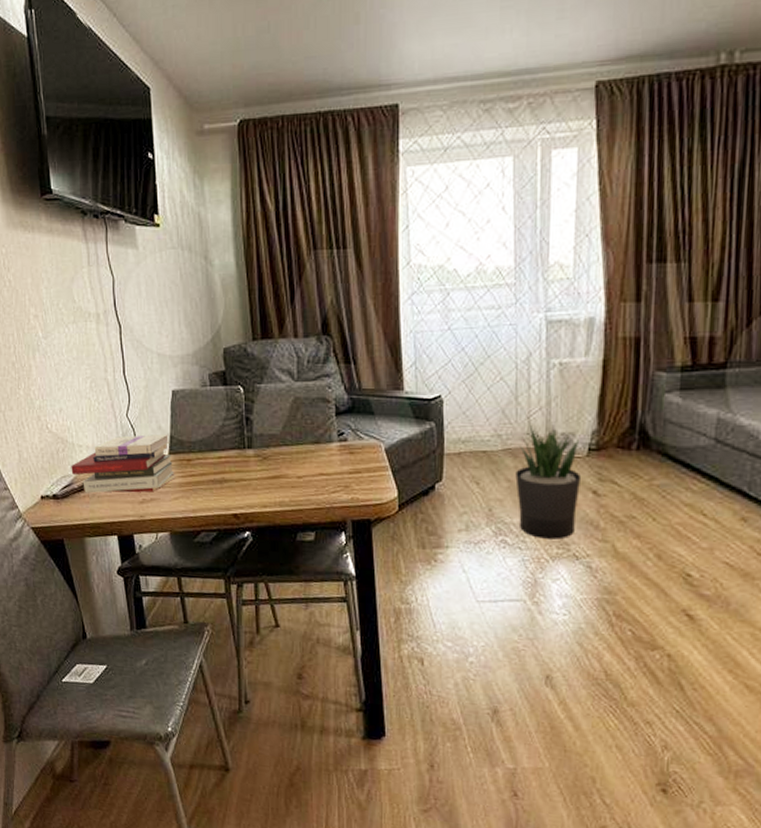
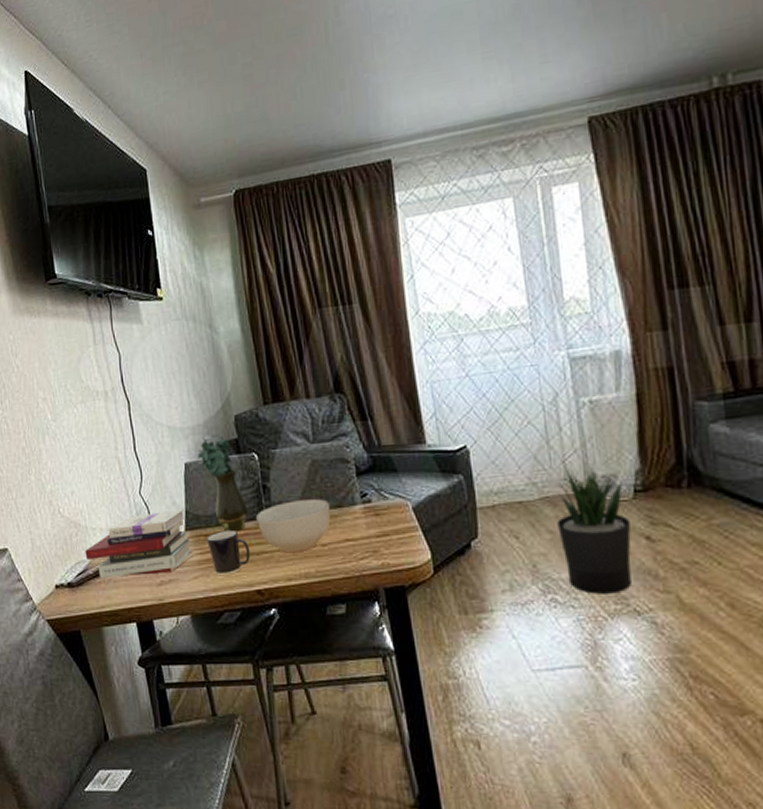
vase: none [185,366,230,458] -> present [198,435,248,531]
mug: none [189,457,230,499] -> present [207,531,251,576]
bowl: none [236,433,309,483] -> present [255,498,331,553]

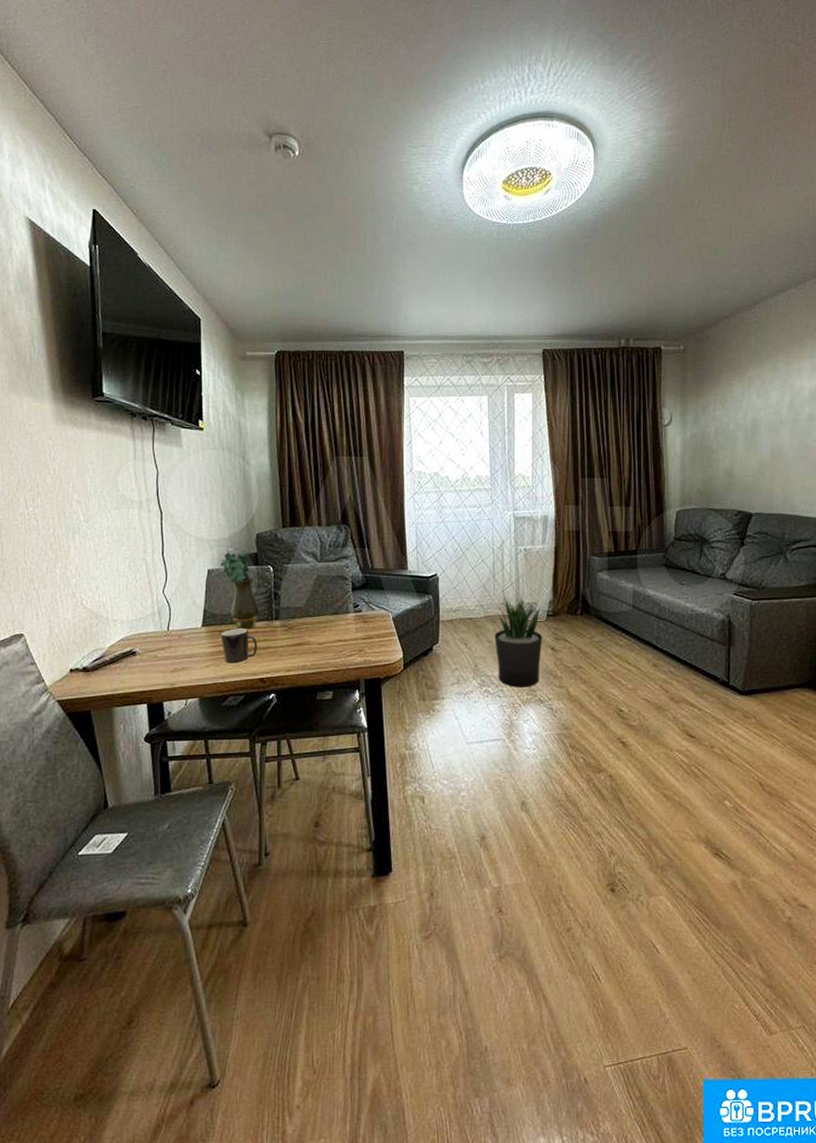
books: present [85,509,194,579] -> none [104,608,208,665]
bowl: present [255,498,331,553] -> none [265,606,329,649]

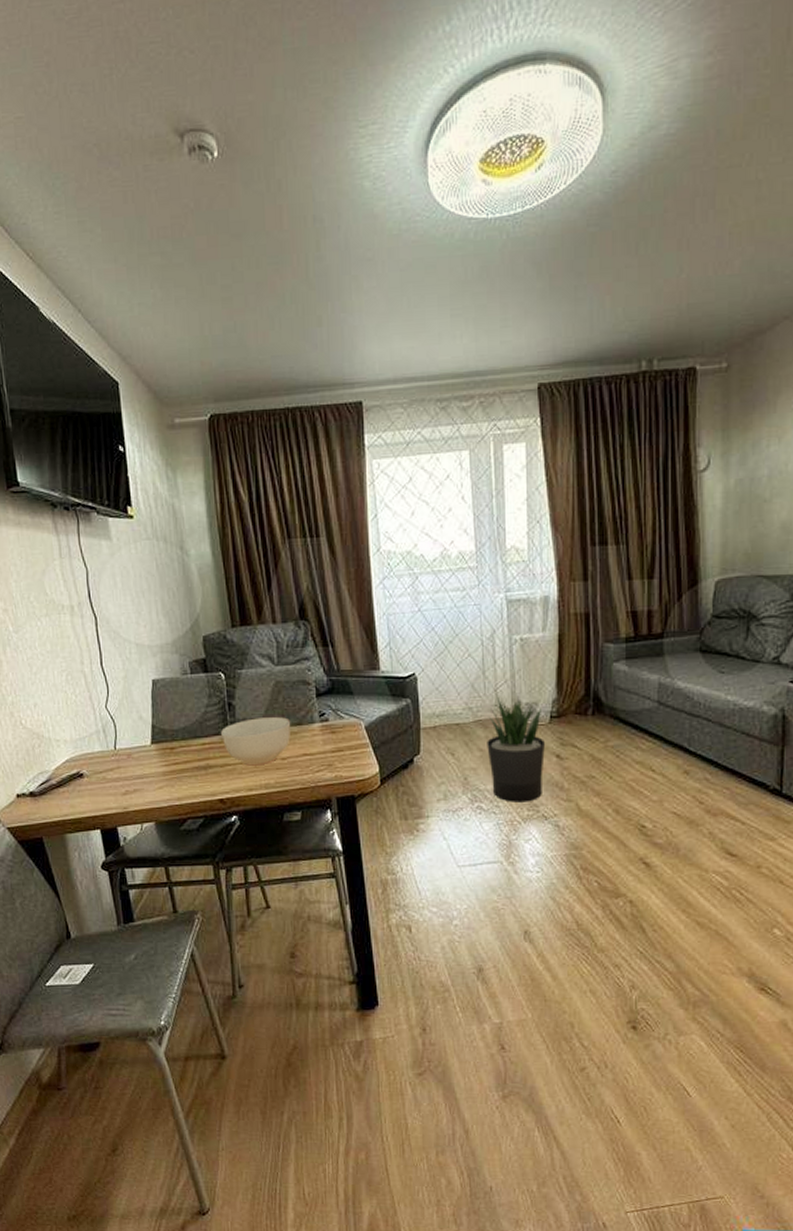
vase: present [220,549,259,629] -> none [165,654,213,745]
mug: present [220,628,258,666] -> none [172,744,215,787]
bowl: none [265,606,329,649] -> present [220,716,291,766]

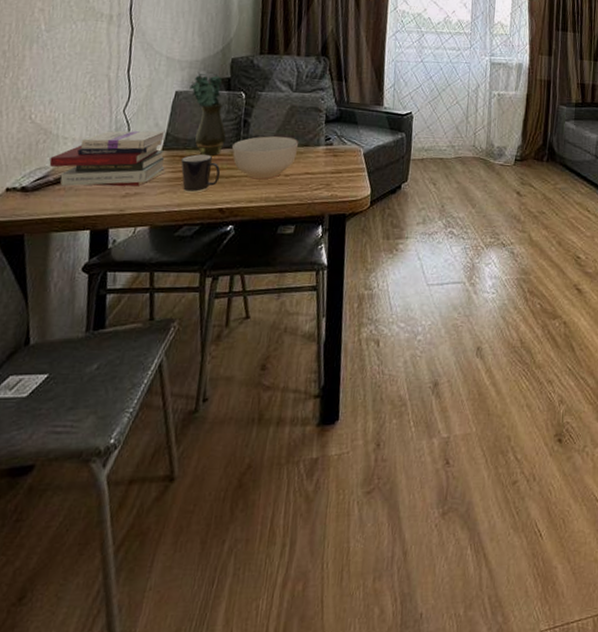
books: none [48,723,160,788] -> present [49,130,166,187]
vase: none [165,654,213,745] -> present [189,71,226,155]
mug: none [172,744,215,787] -> present [181,154,221,194]
planter: present [487,695,545,802] -> none [463,137,510,231]

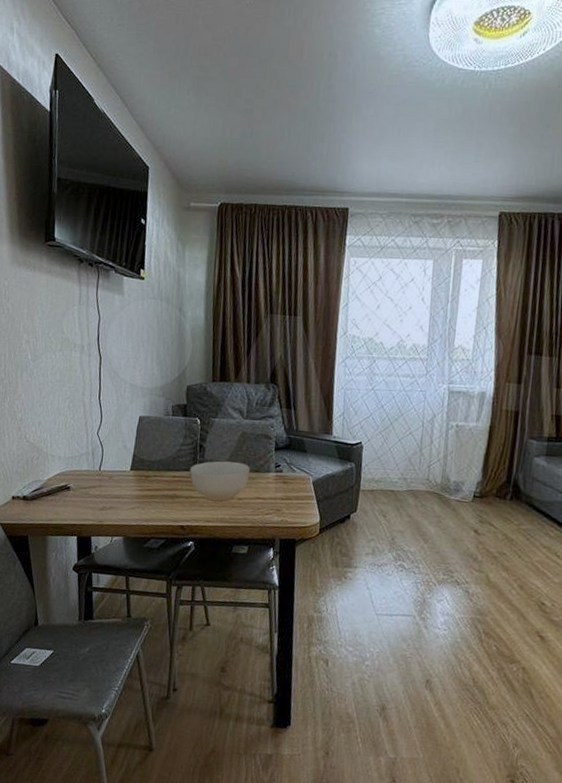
books: present [49,130,166,187] -> none [42,451,135,501]
mug: present [181,154,221,194] -> none [146,475,181,511]
vase: present [189,71,226,155] -> none [151,398,184,477]

